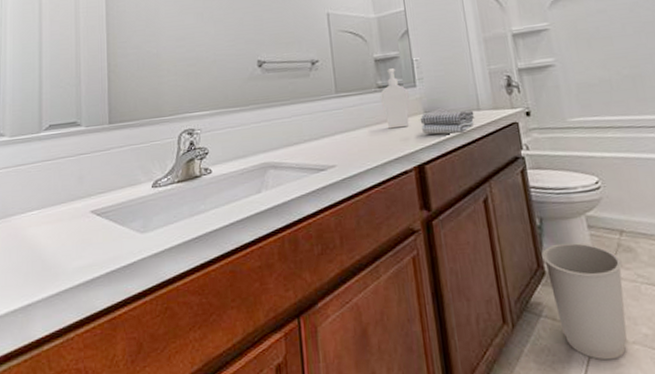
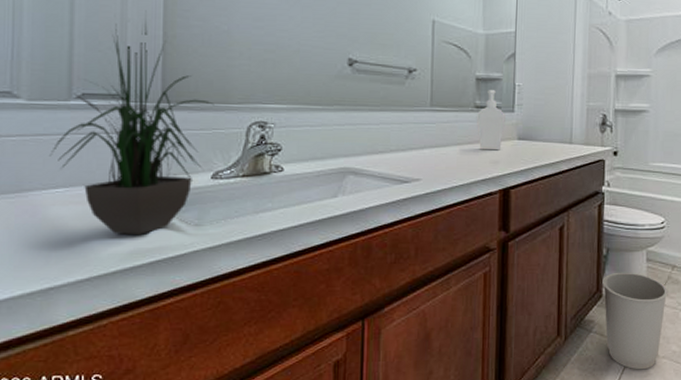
potted plant: none [26,55,150,249] -> present [49,19,214,236]
towel: present [420,107,475,135] -> none [512,136,566,164]

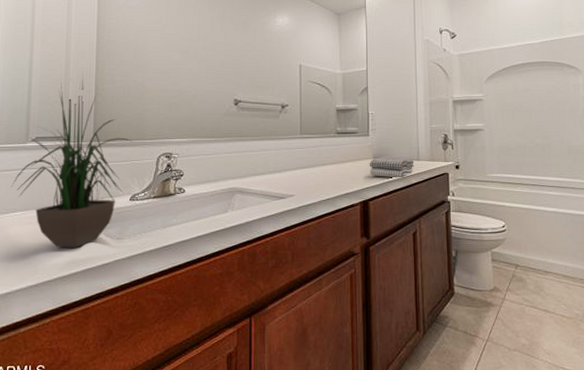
soap bottle: present [476,90,507,151] -> none [337,119,363,169]
towel: none [512,136,566,164] -> present [369,155,414,178]
trash can: present [602,272,668,370] -> none [453,271,514,362]

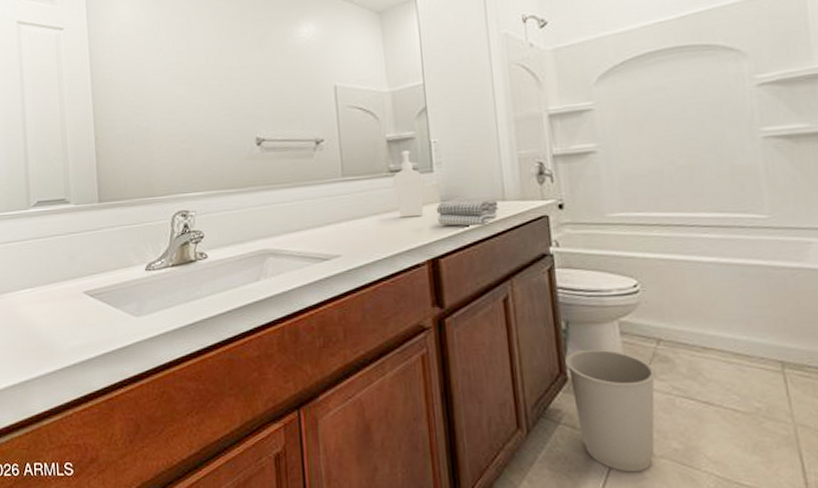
potted plant: present [11,78,132,249] -> none [18,127,142,329]
soap bottle: none [337,119,363,169] -> present [391,151,426,218]
trash can: none [453,271,514,362] -> present [565,349,656,472]

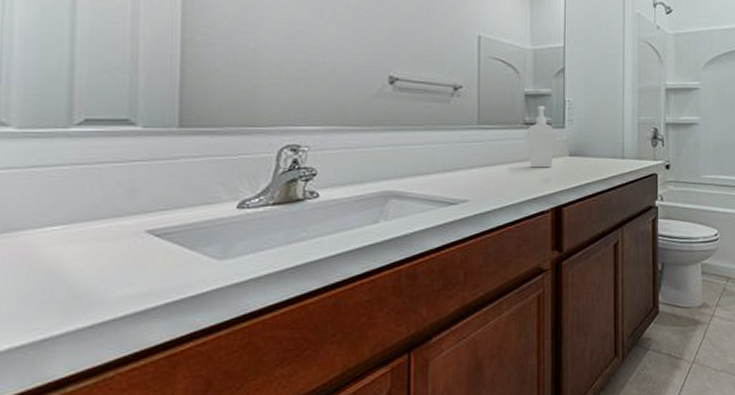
towel: present [436,196,499,227] -> none [564,152,618,180]
trash can: present [565,349,656,472] -> none [658,286,724,386]

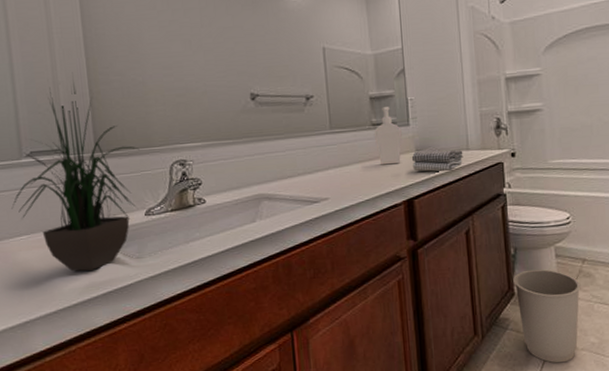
potted plant: none [45,37,240,275] -> present [11,80,140,272]
towel: none [564,152,618,180] -> present [411,146,464,172]
trash can: none [658,286,724,386] -> present [513,269,581,363]

